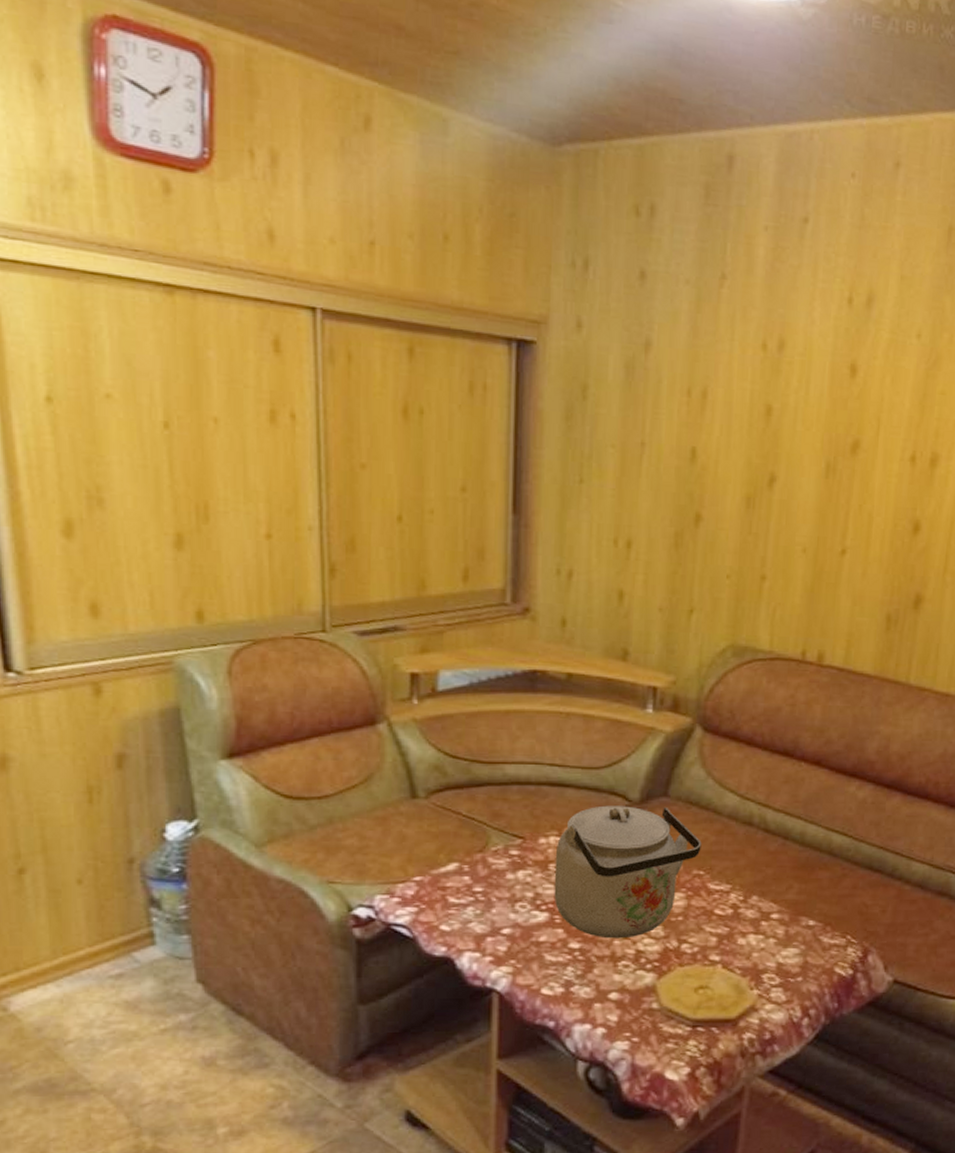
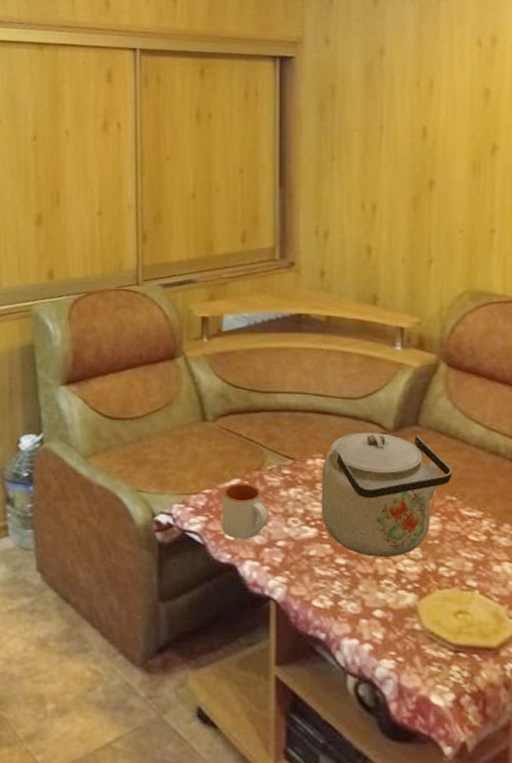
mug: none [435,867,493,930] -> present [222,482,269,540]

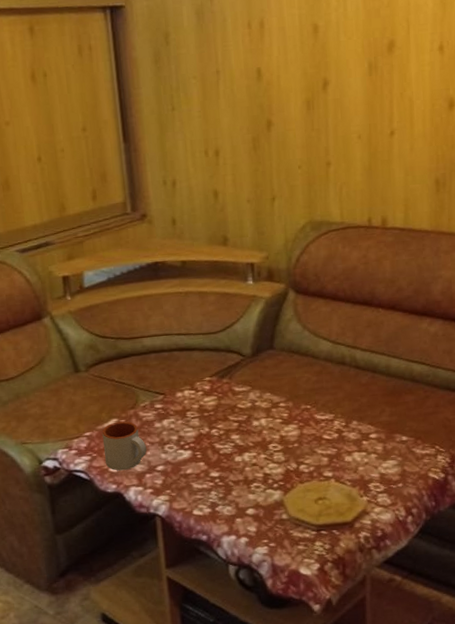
kettle: present [321,432,452,558] -> none [190,358,306,467]

